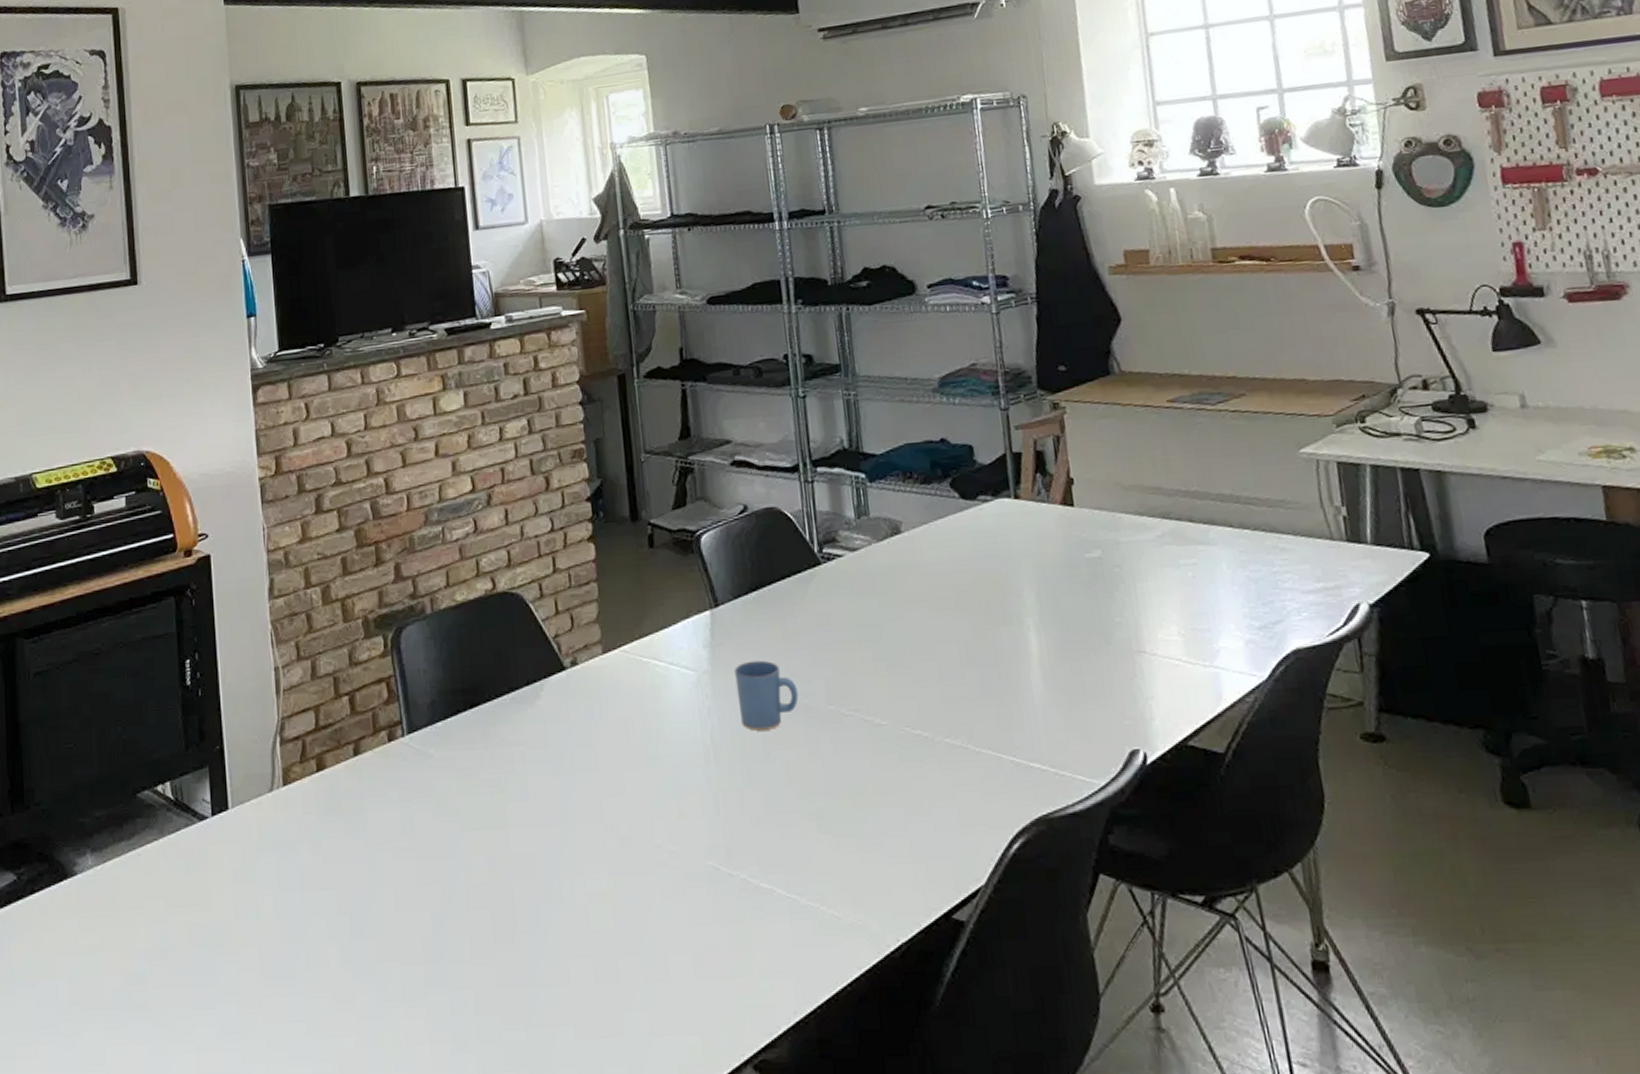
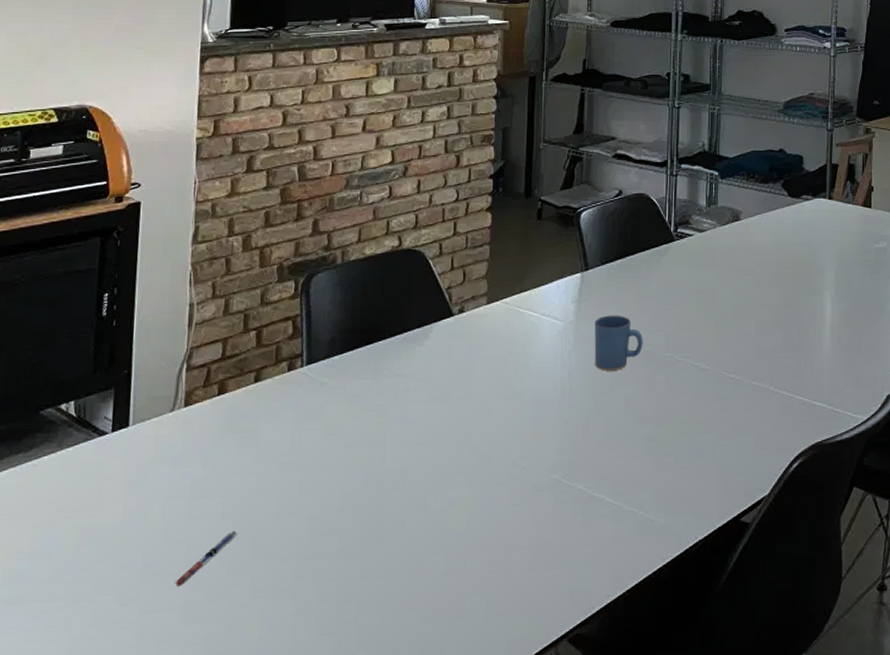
pen: none [297,928,358,993] -> present [175,530,238,587]

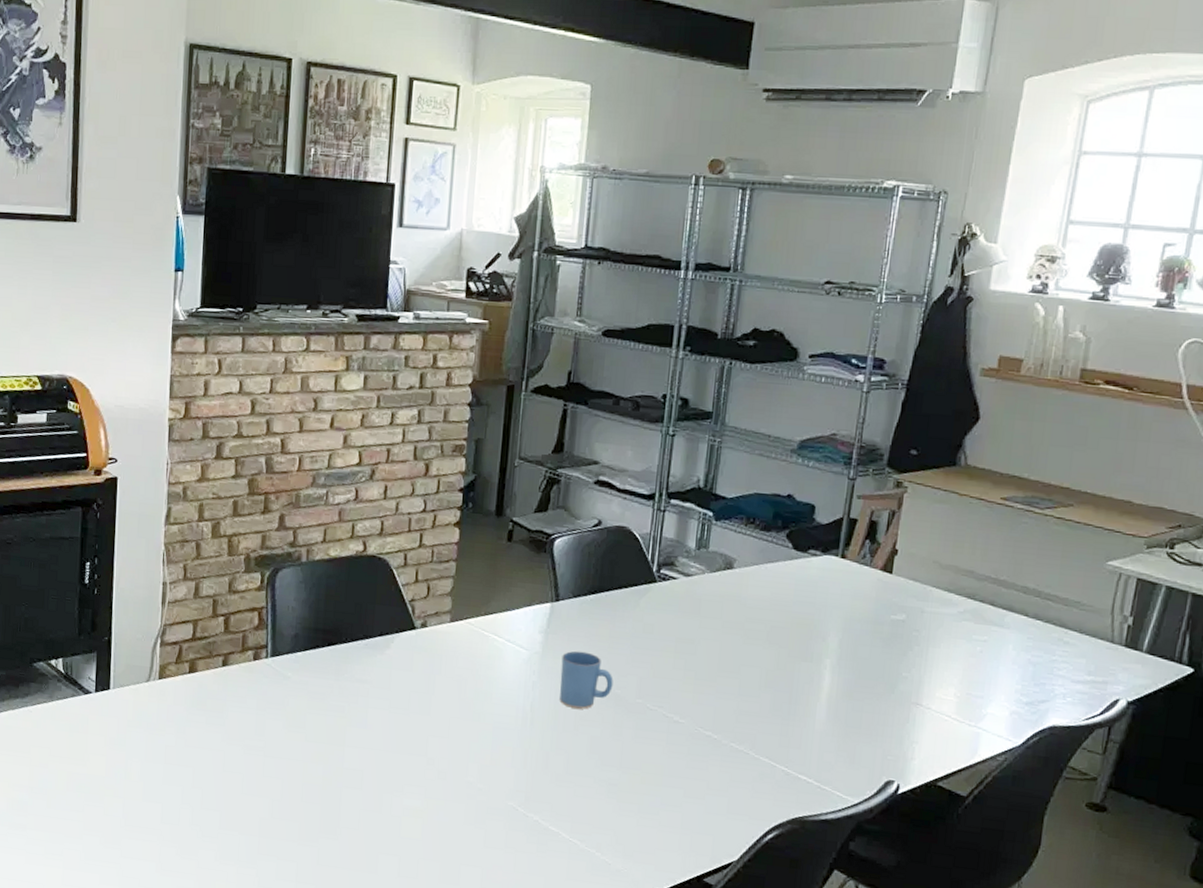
pen: present [175,530,238,587] -> none [151,799,207,841]

